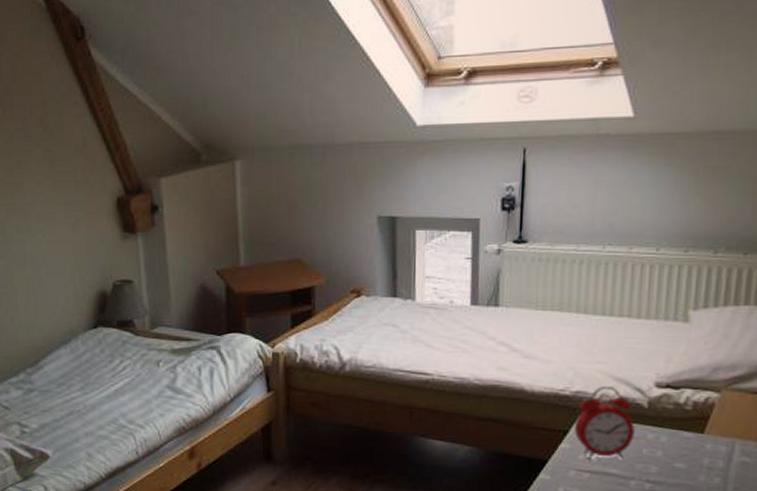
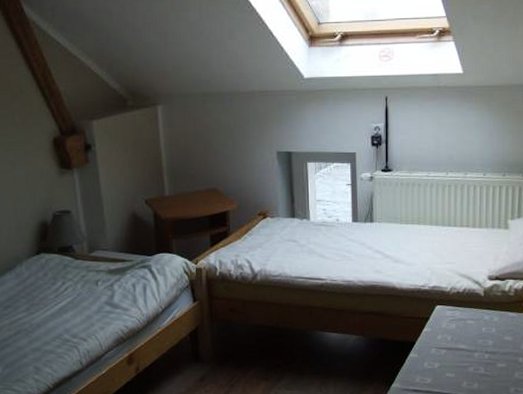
alarm clock: present [575,386,635,459] -> none [434,281,476,339]

